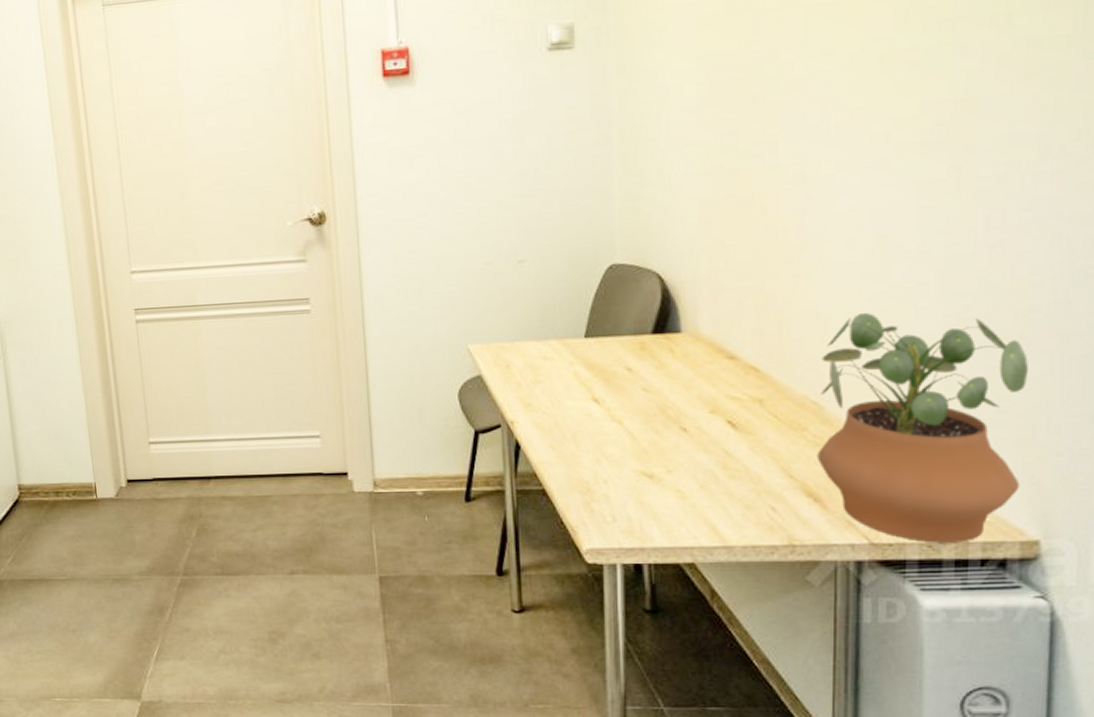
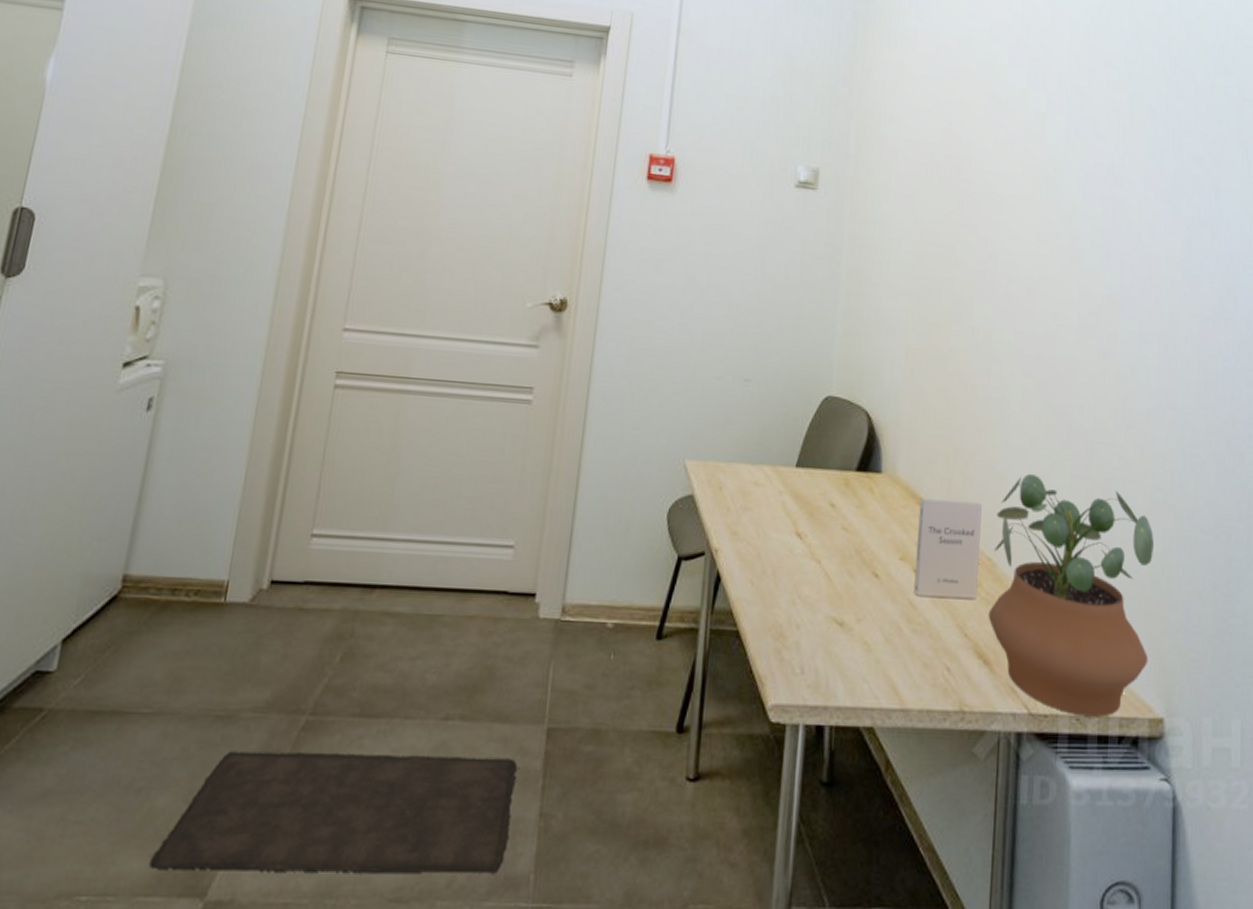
doormat: none [95,600,364,684] -> present [149,750,518,875]
book: none [728,349,803,445] -> present [914,498,982,599]

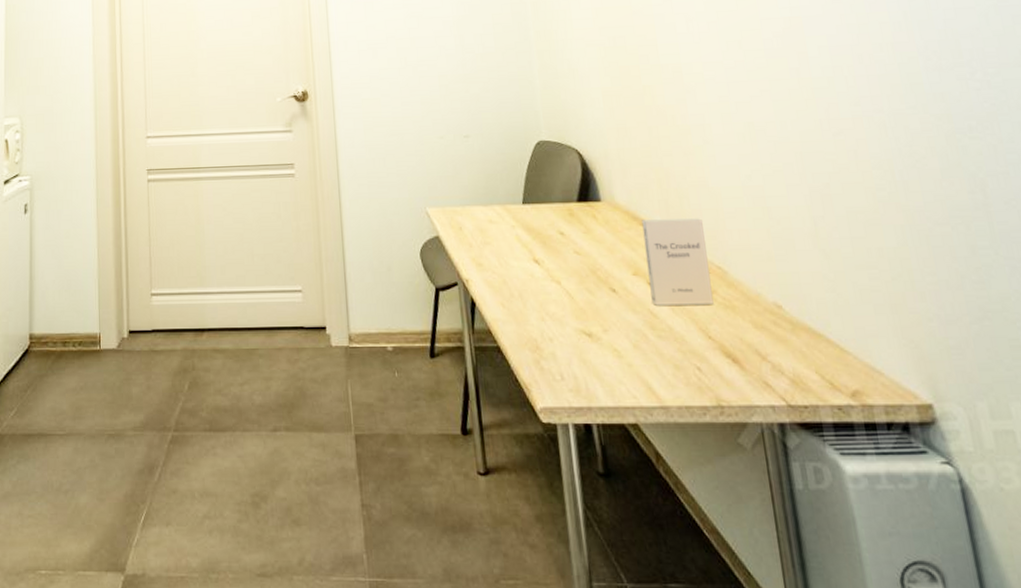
doormat: present [149,750,518,875] -> none [82,459,341,555]
potted plant: present [988,473,1155,717] -> none [718,187,904,406]

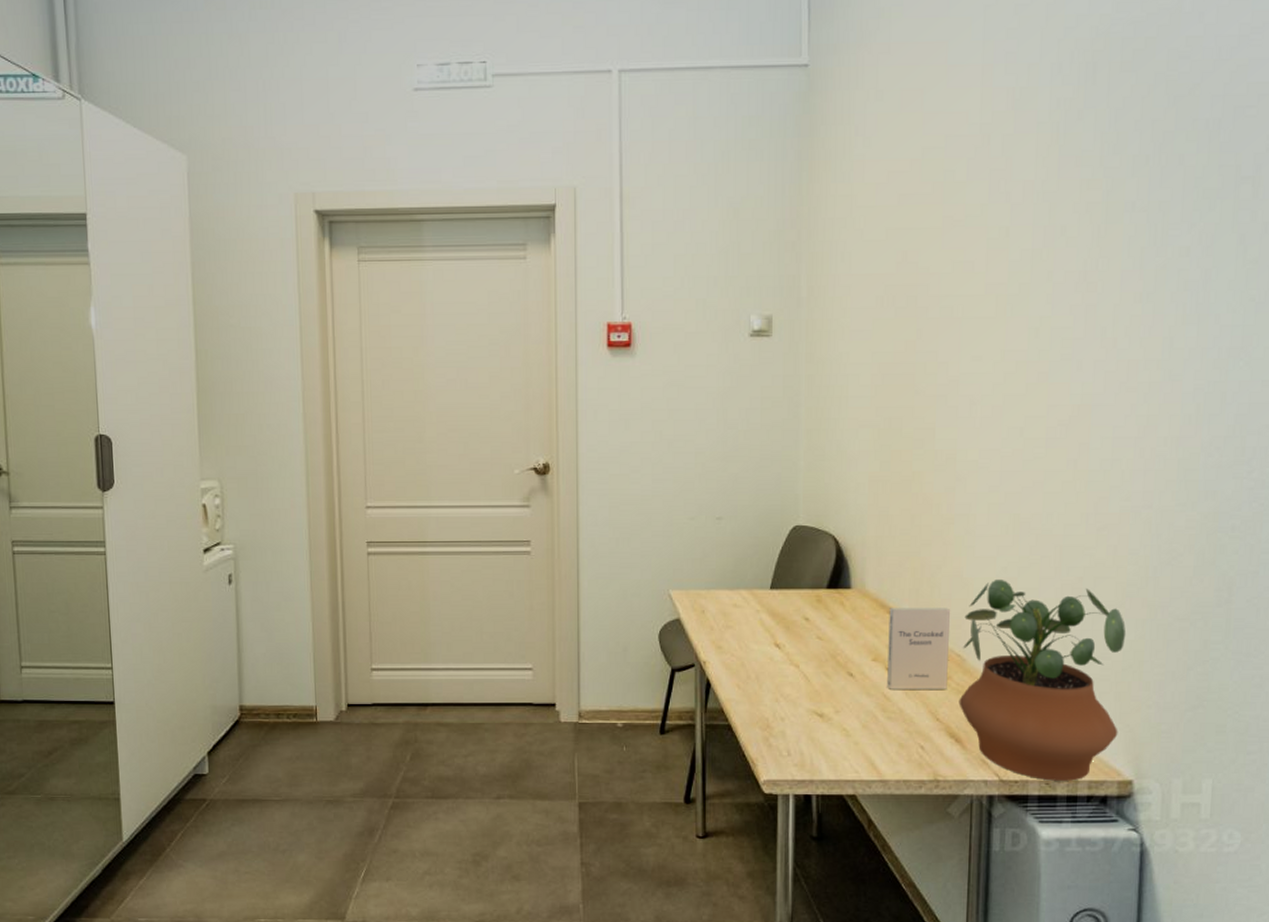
potted plant: none [718,187,904,406] -> present [959,579,1126,781]

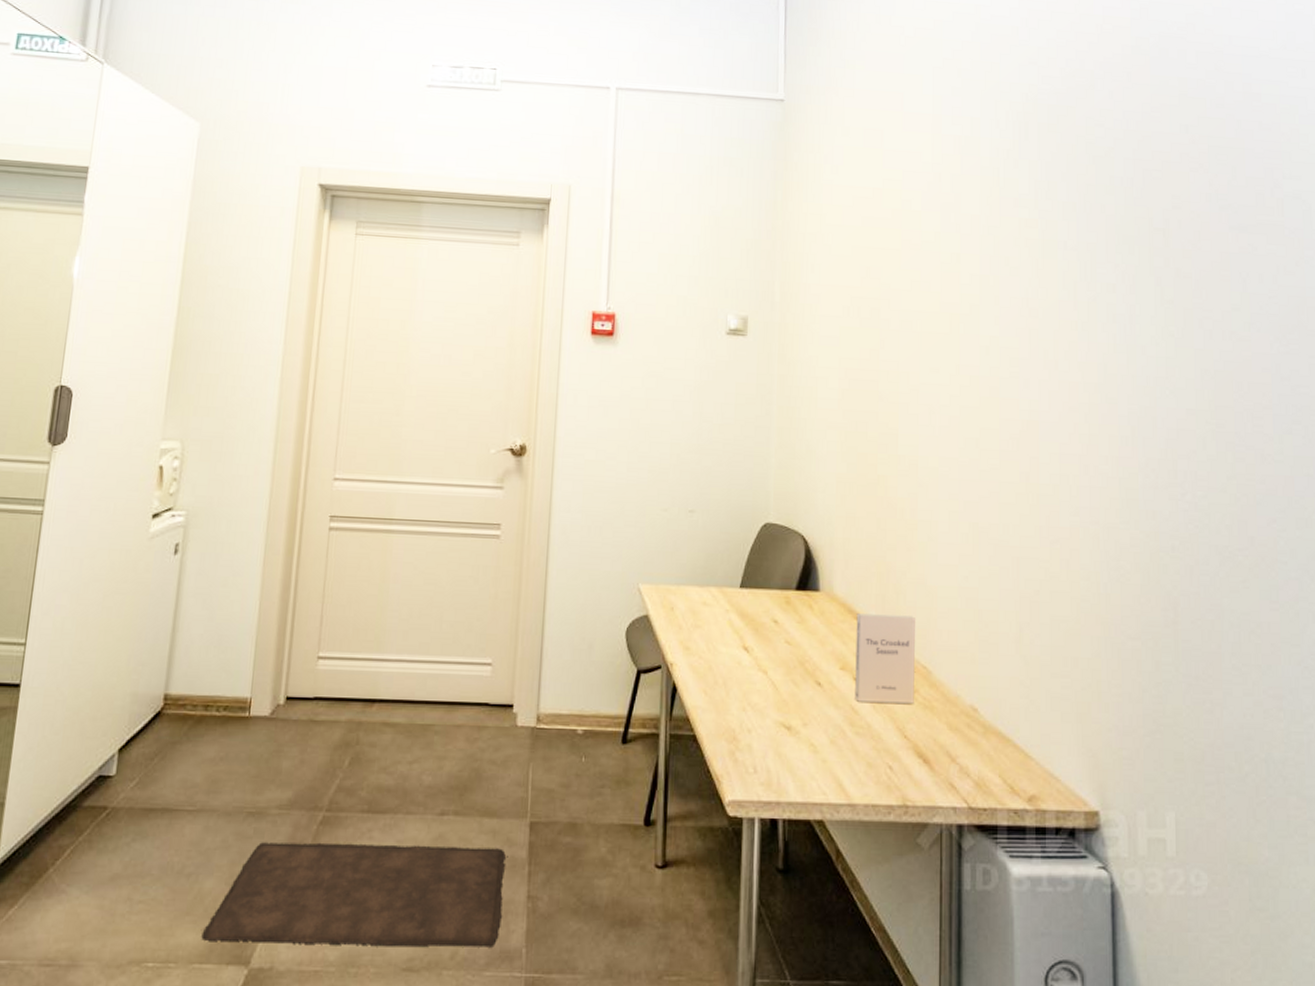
doormat: none [301,823,560,905] -> present [201,841,507,949]
potted plant: present [959,579,1126,781] -> none [926,588,1083,810]

